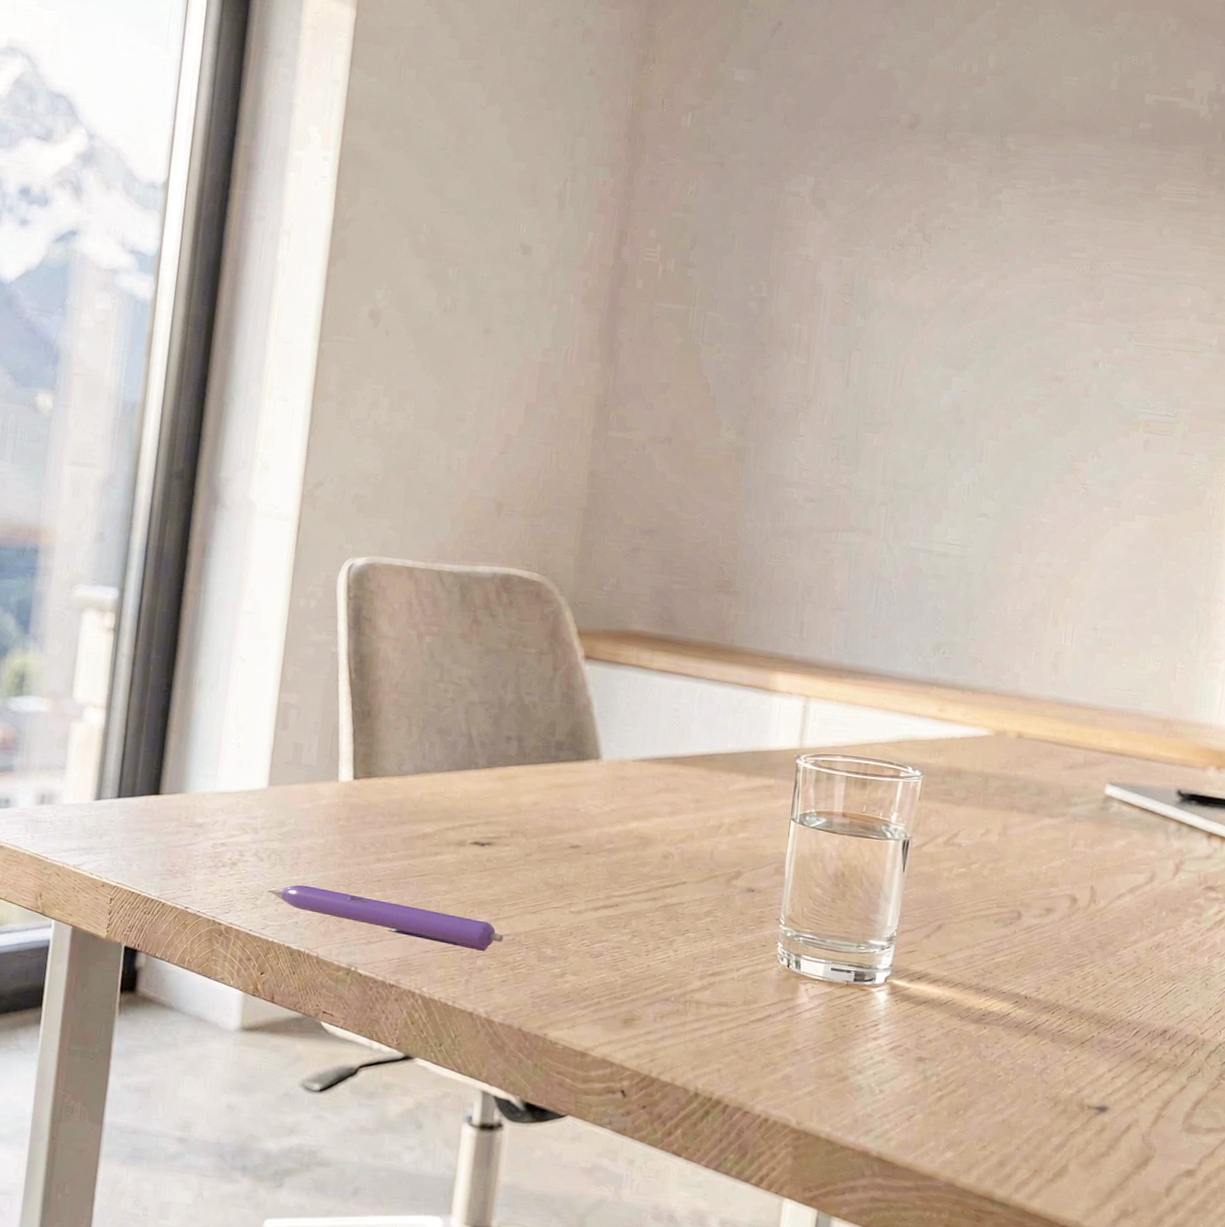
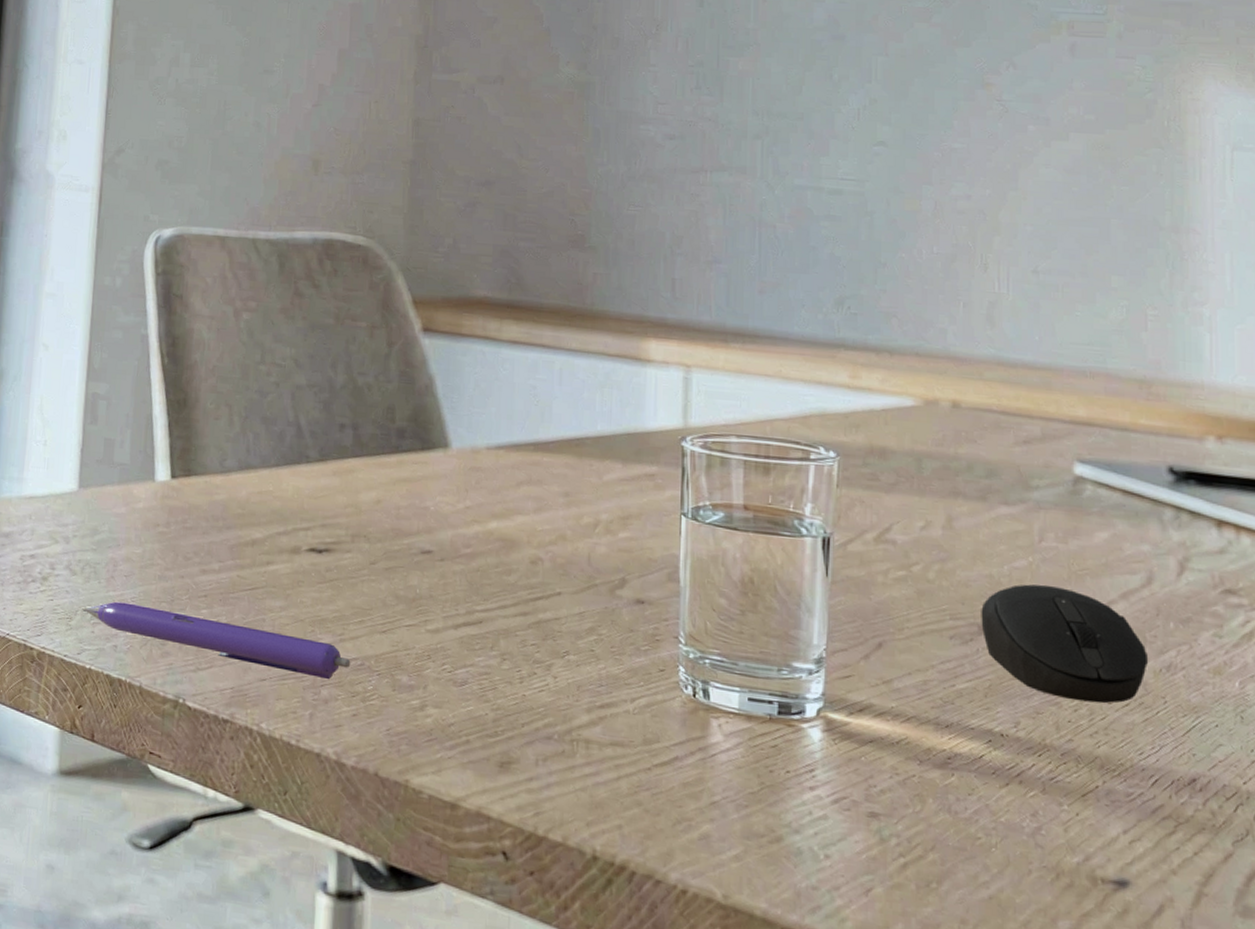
computer mouse: none [1020,880,1144,973] -> present [981,584,1149,704]

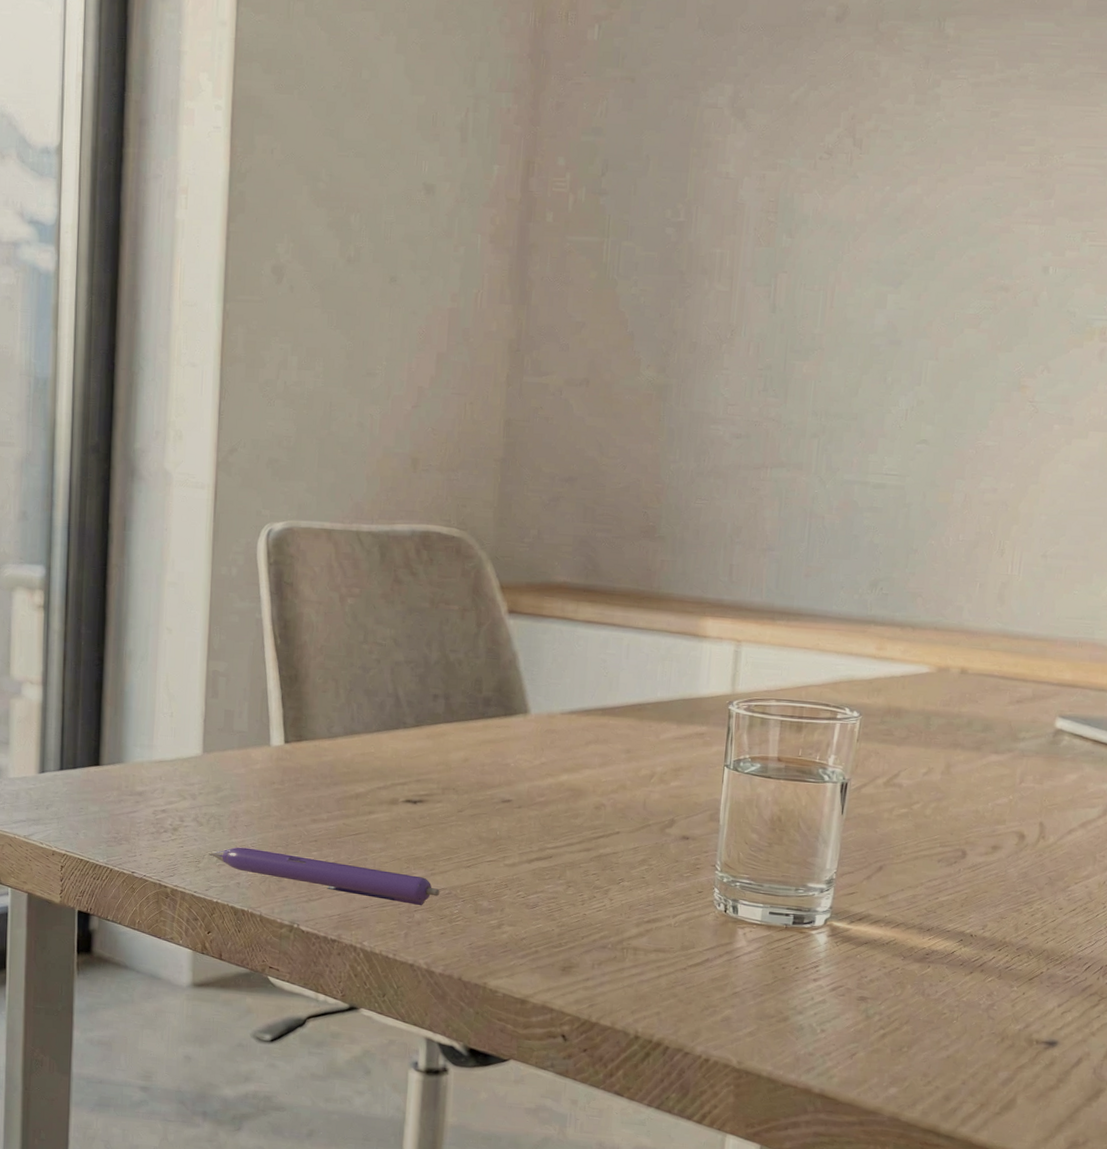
computer mouse: present [981,584,1149,704] -> none [964,817,1096,909]

